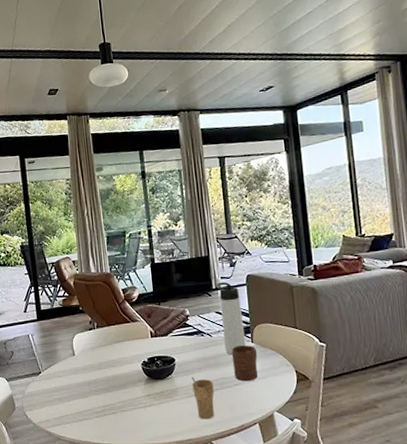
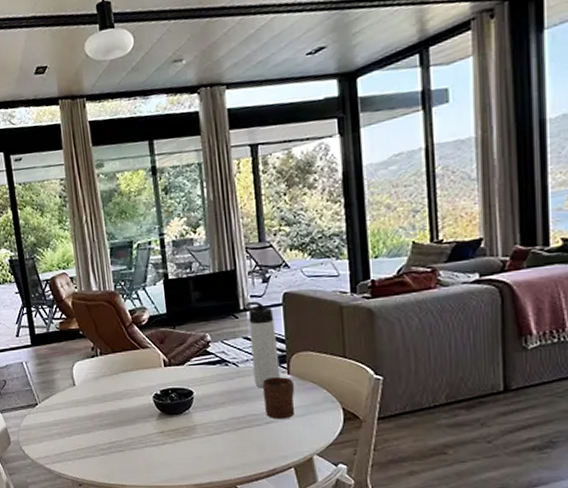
cup: present [191,376,215,420] -> none [213,412,241,461]

